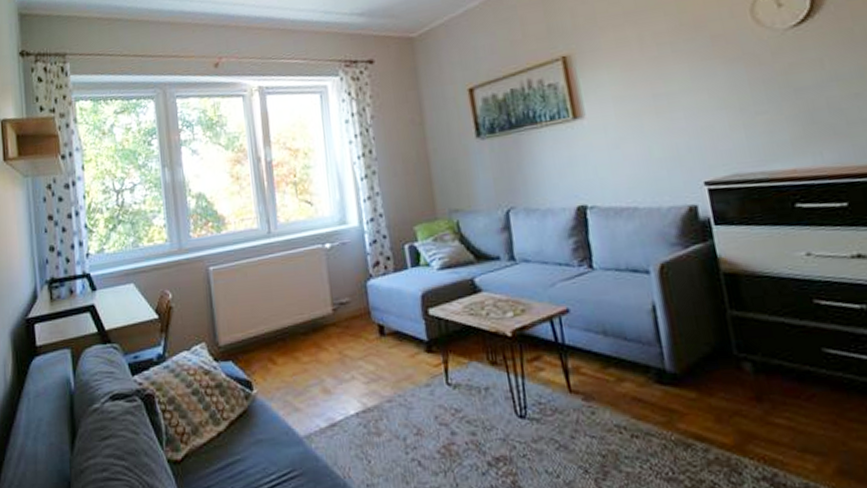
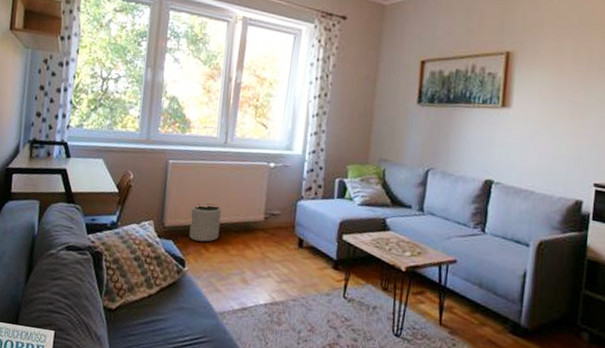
plant pot: none [247,307,285,356] -> present [189,203,222,242]

